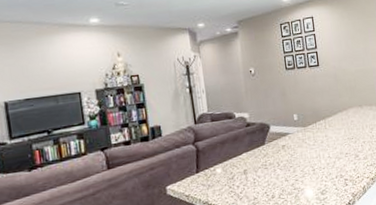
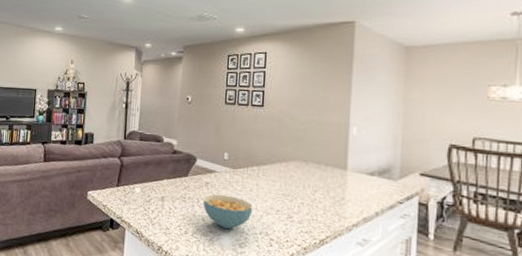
cereal bowl: none [282,151,327,182] -> present [203,194,253,229]

